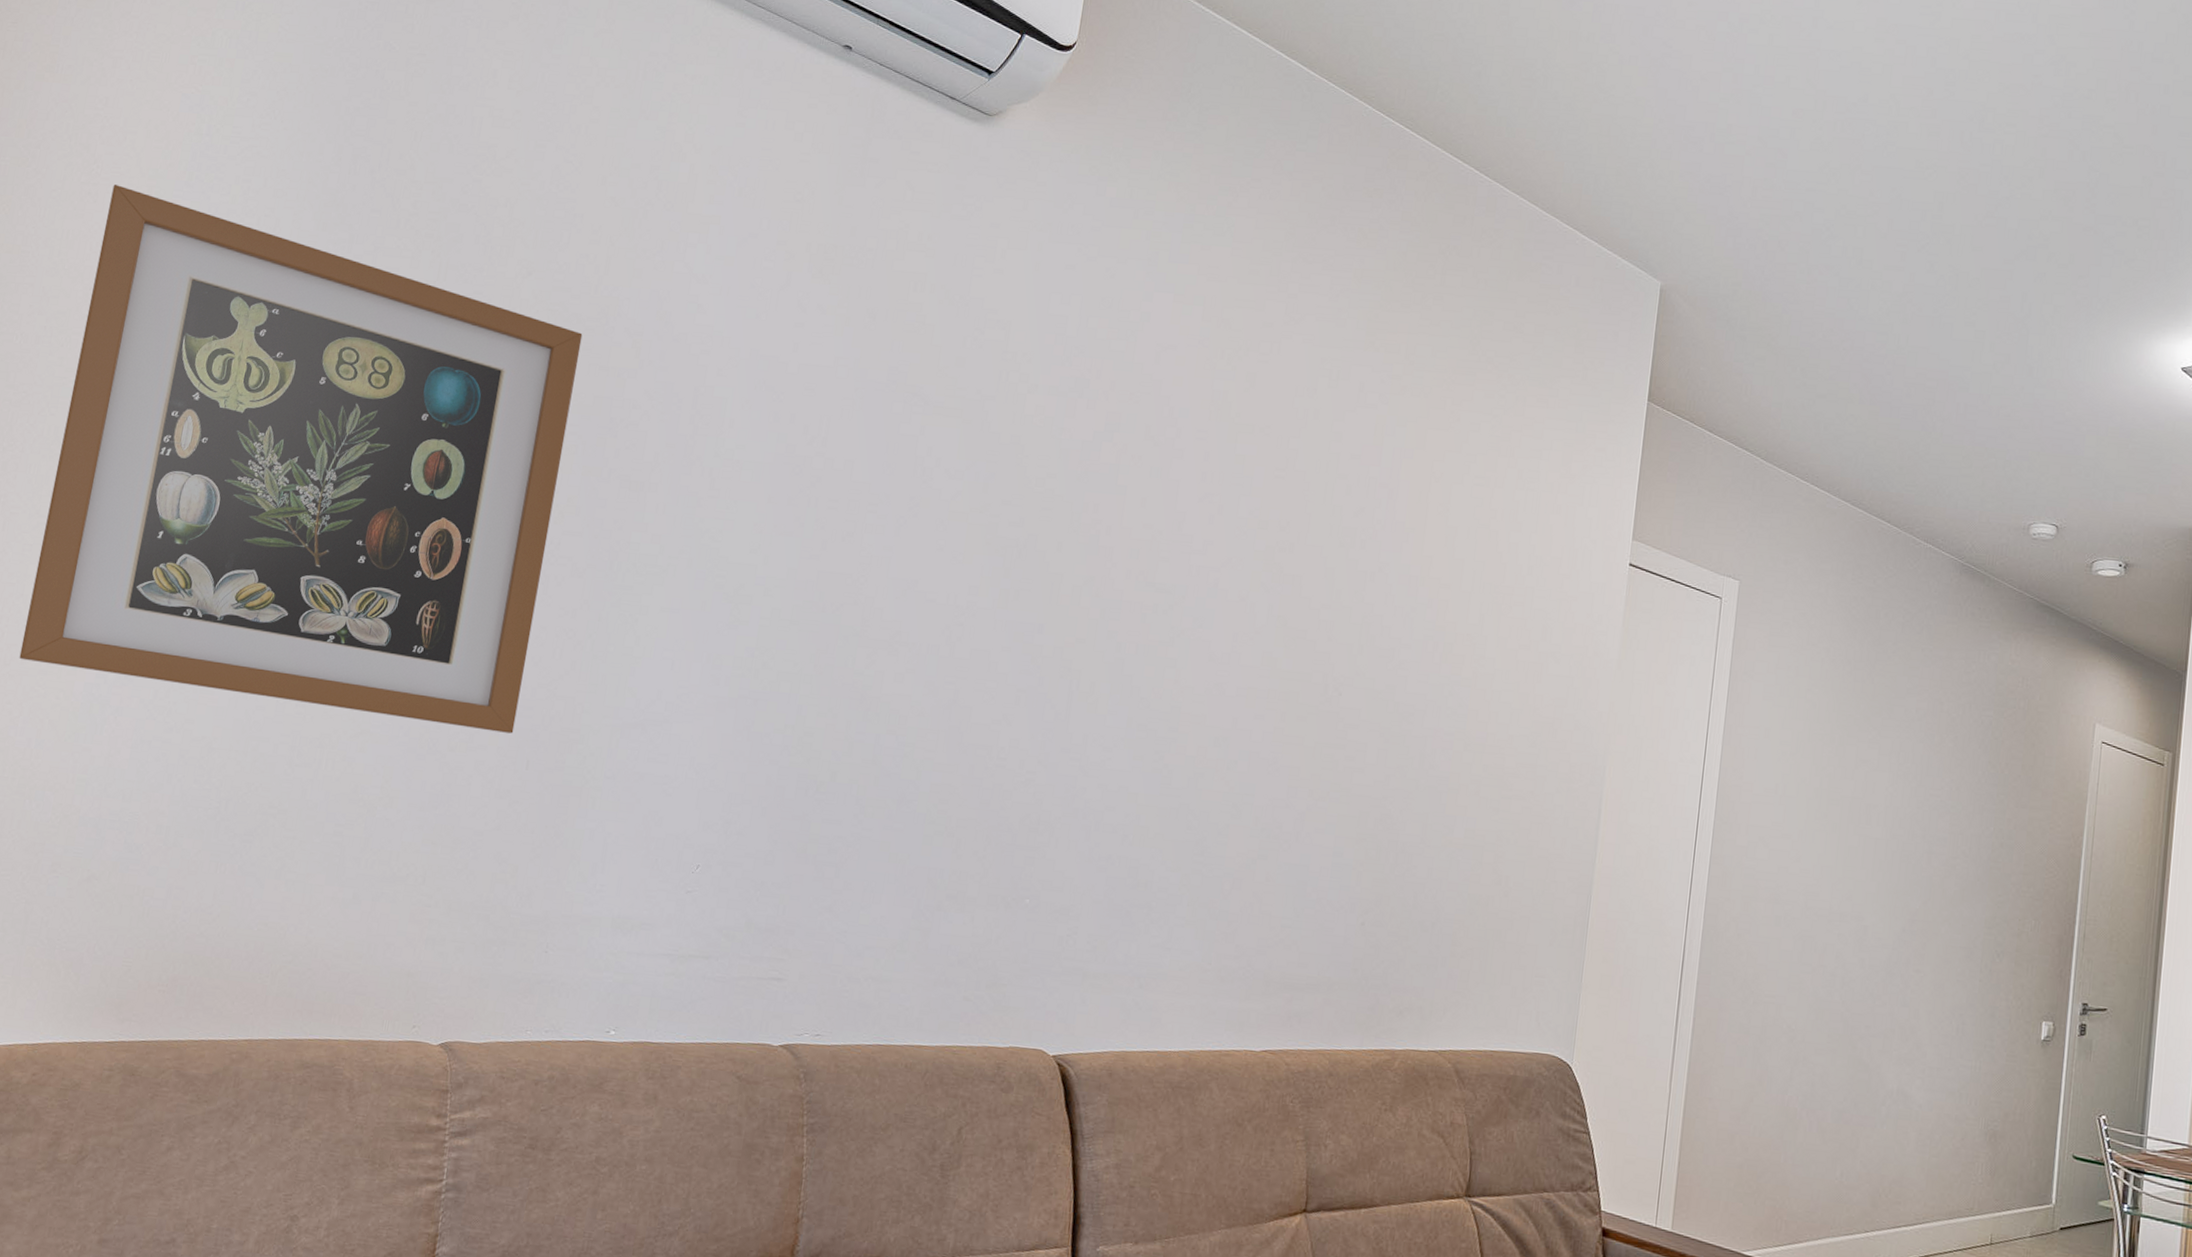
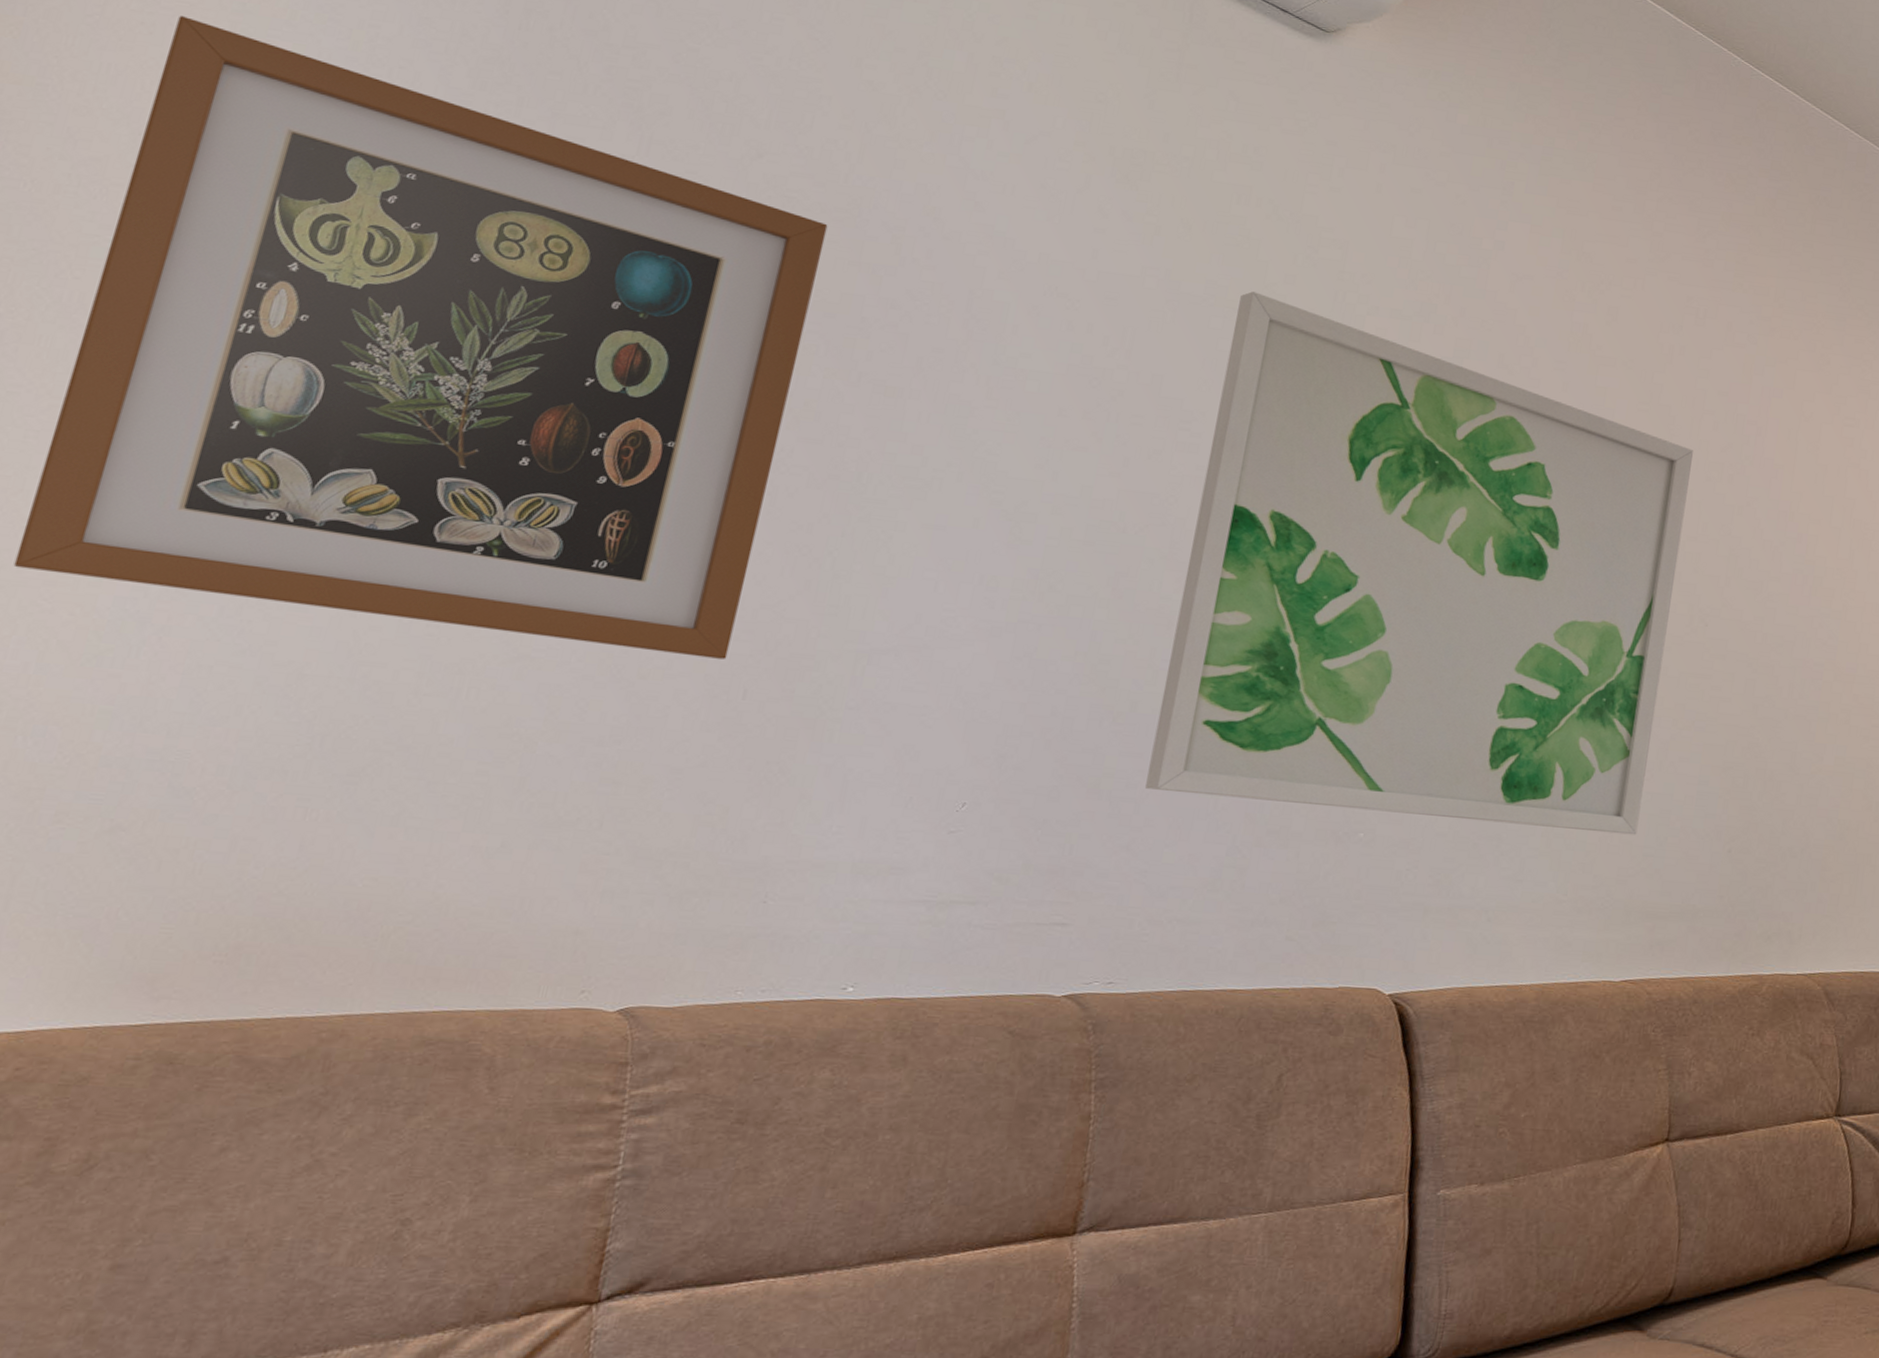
wall art: none [844,376,1328,906] -> present [1145,291,1694,835]

